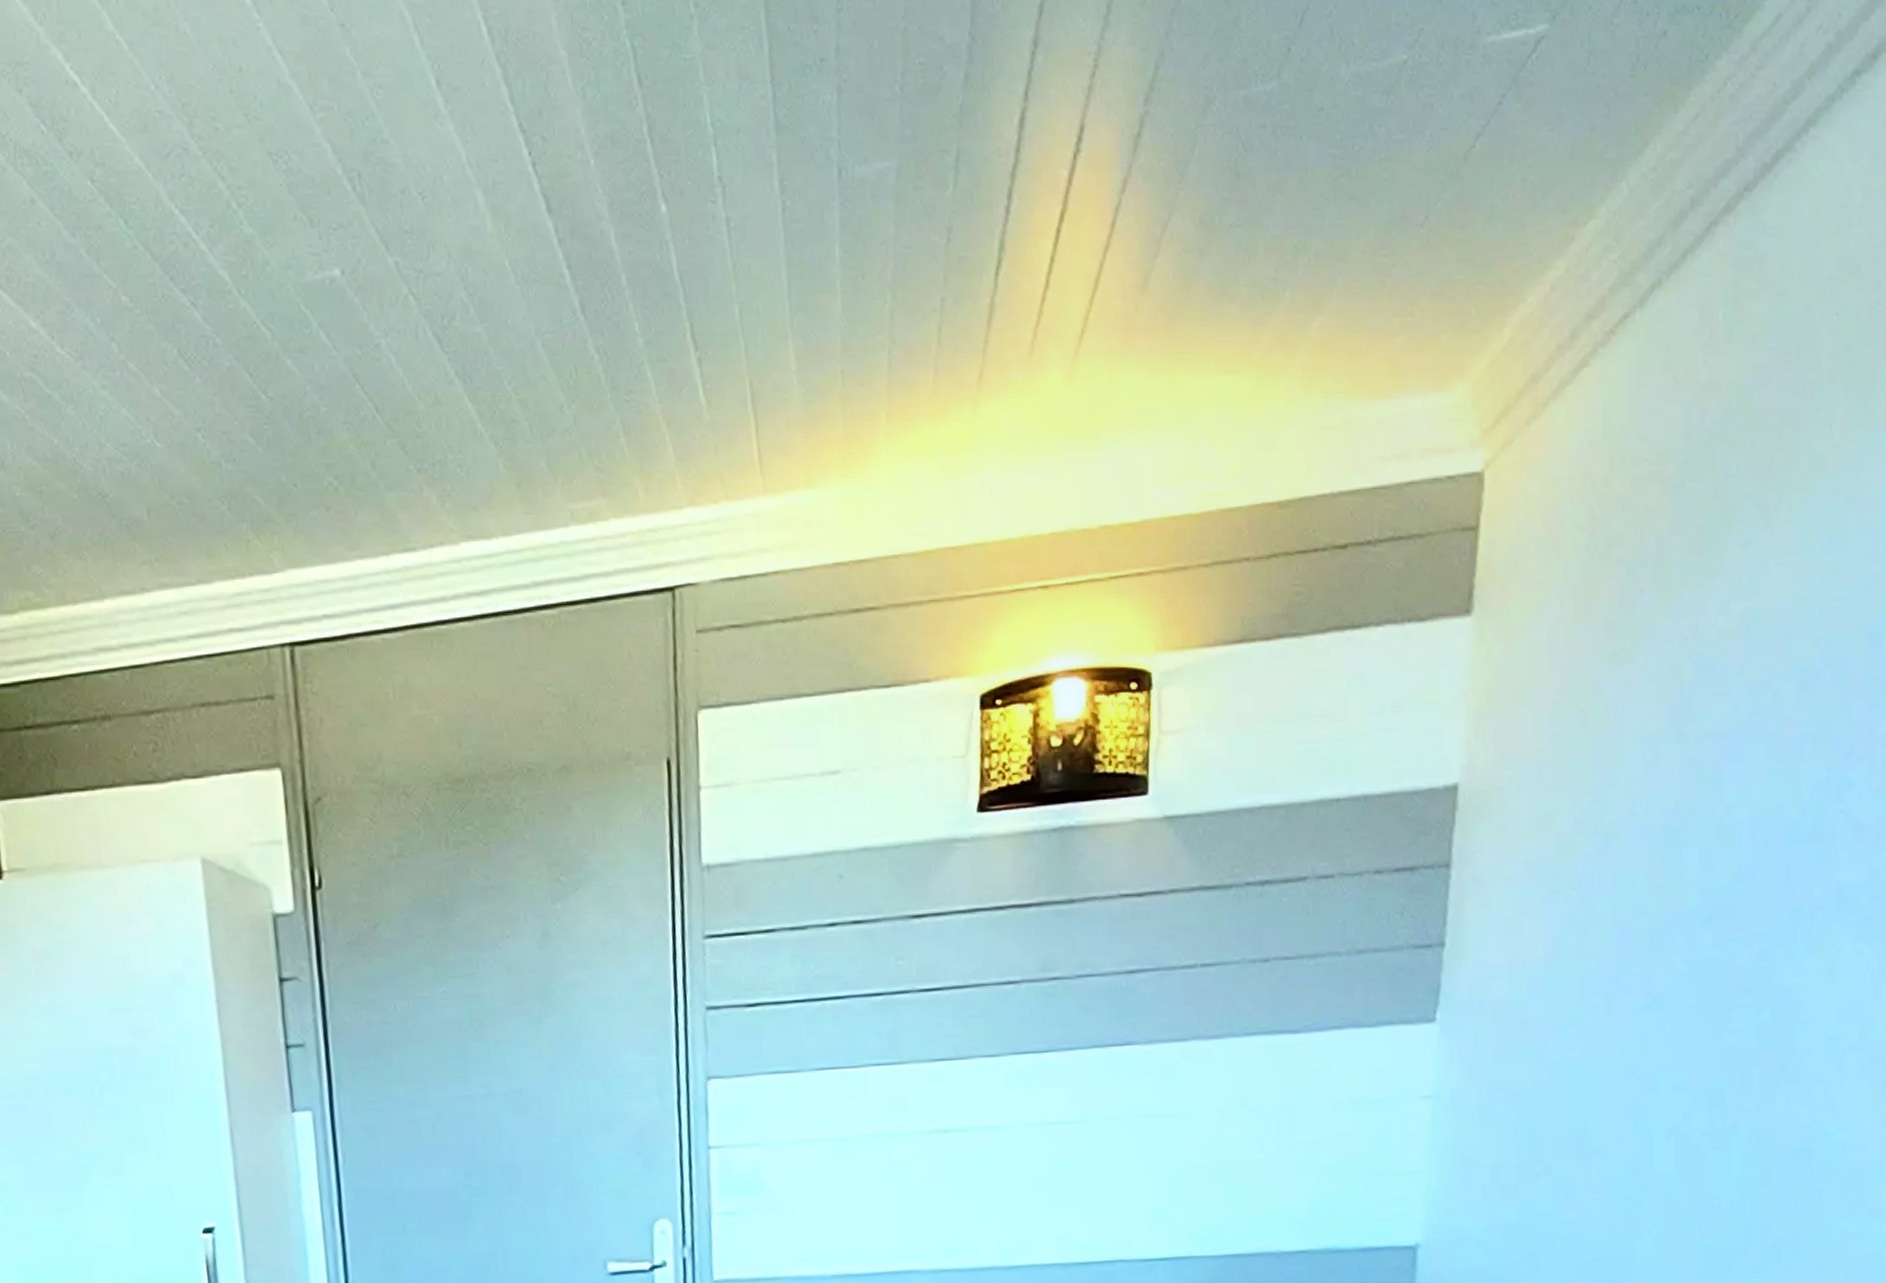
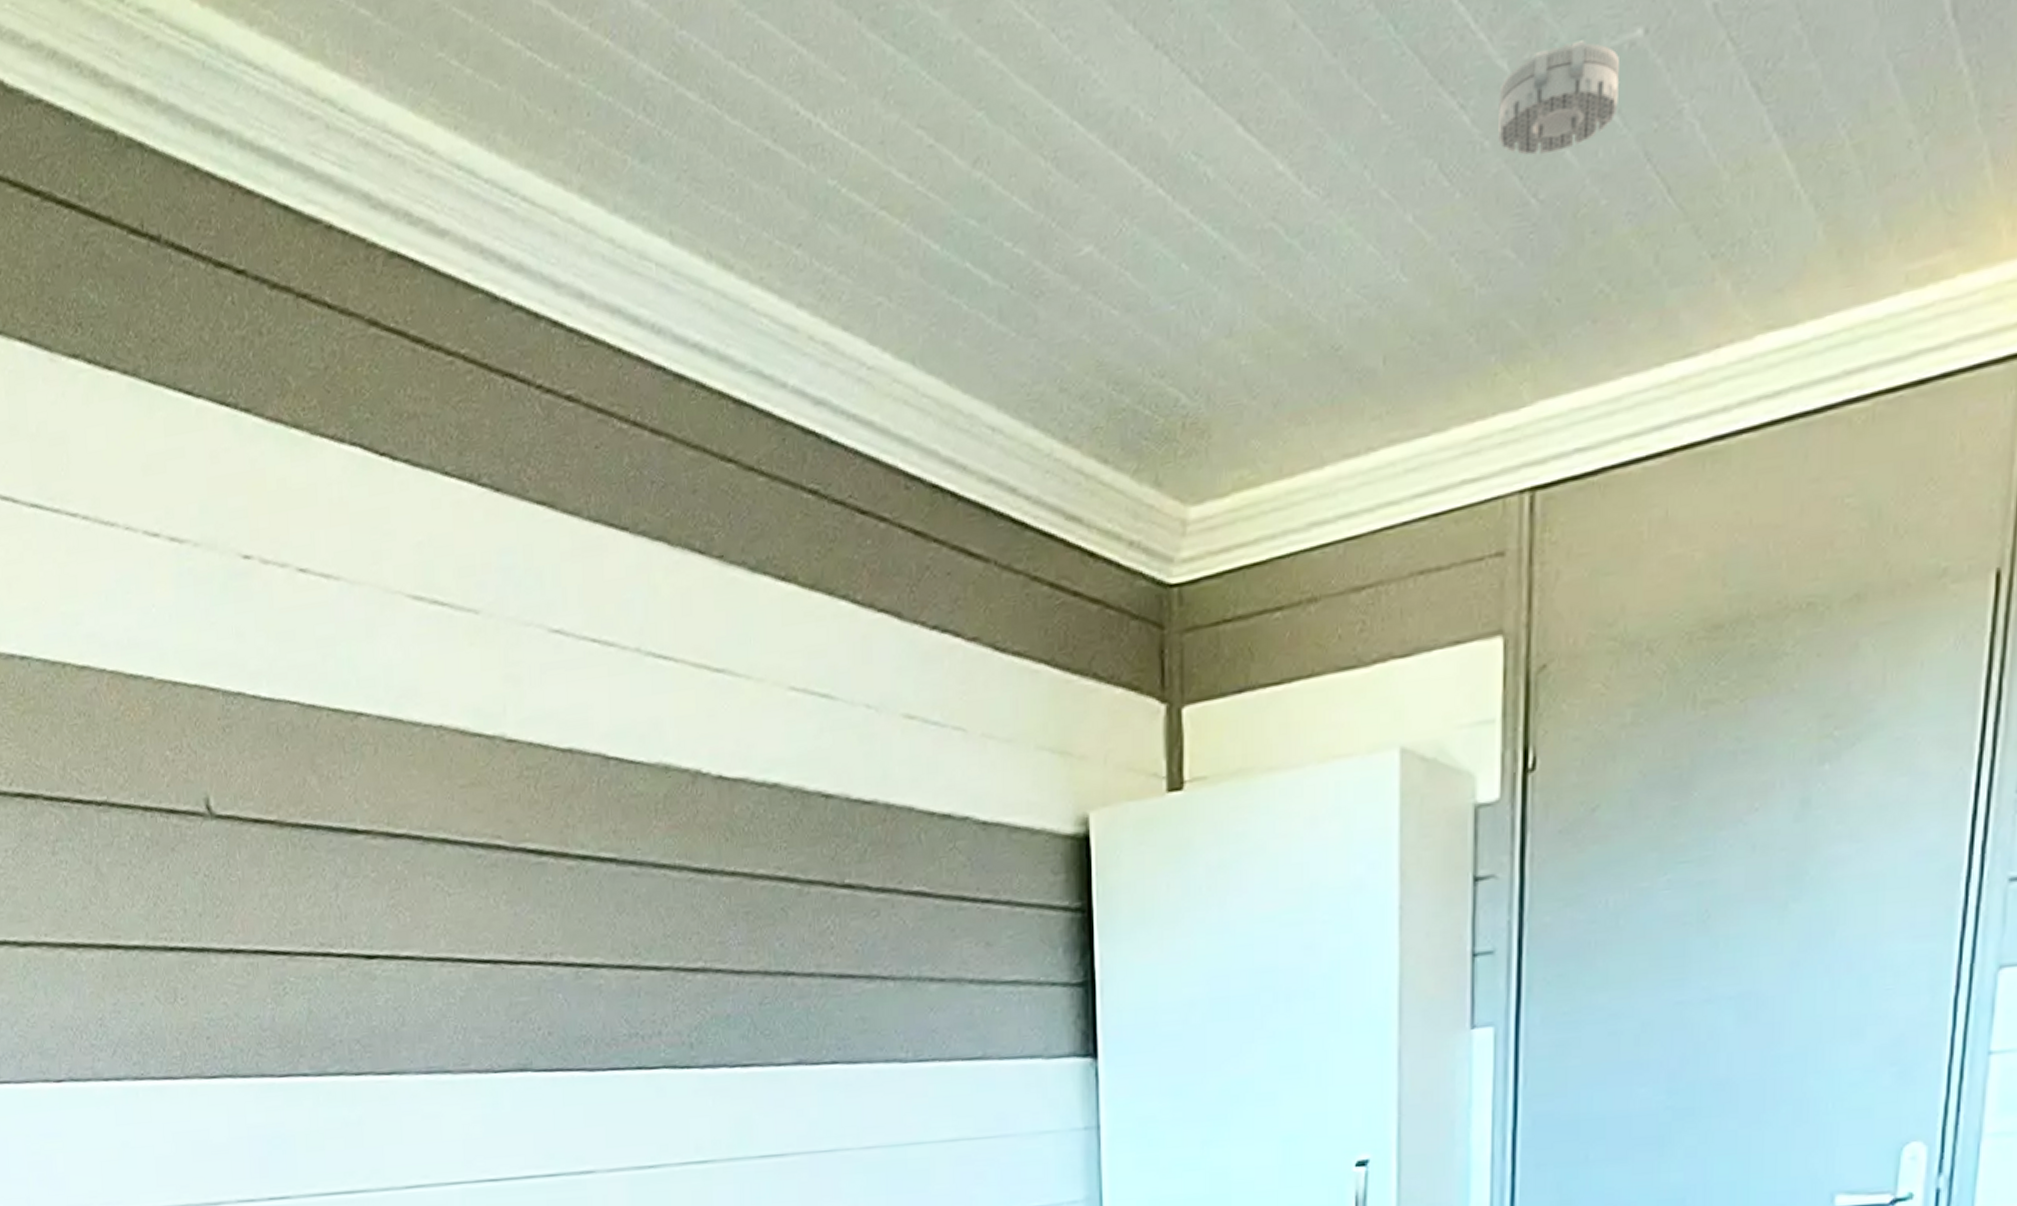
smoke detector: none [223,268,327,359] -> present [1498,40,1620,156]

